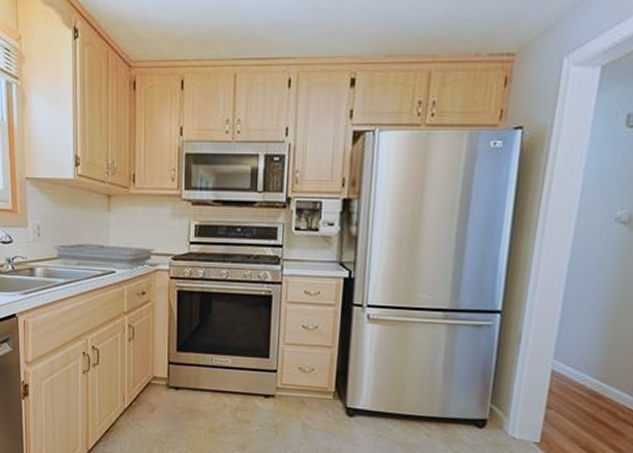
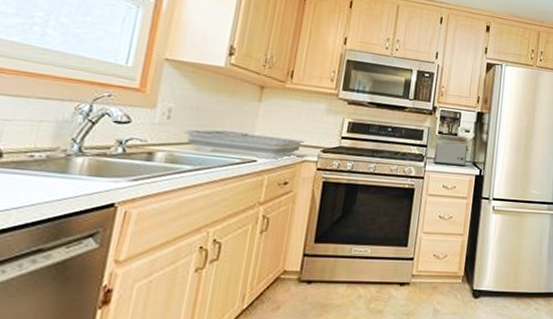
toaster: none [291,238,335,269] -> present [433,140,470,168]

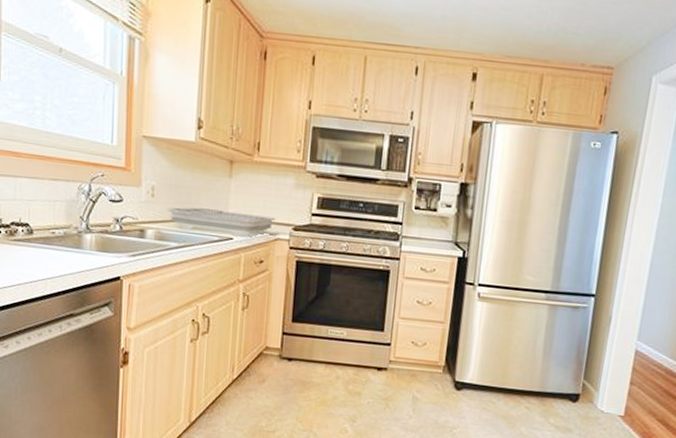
toaster: present [433,140,470,168] -> none [409,216,451,248]

